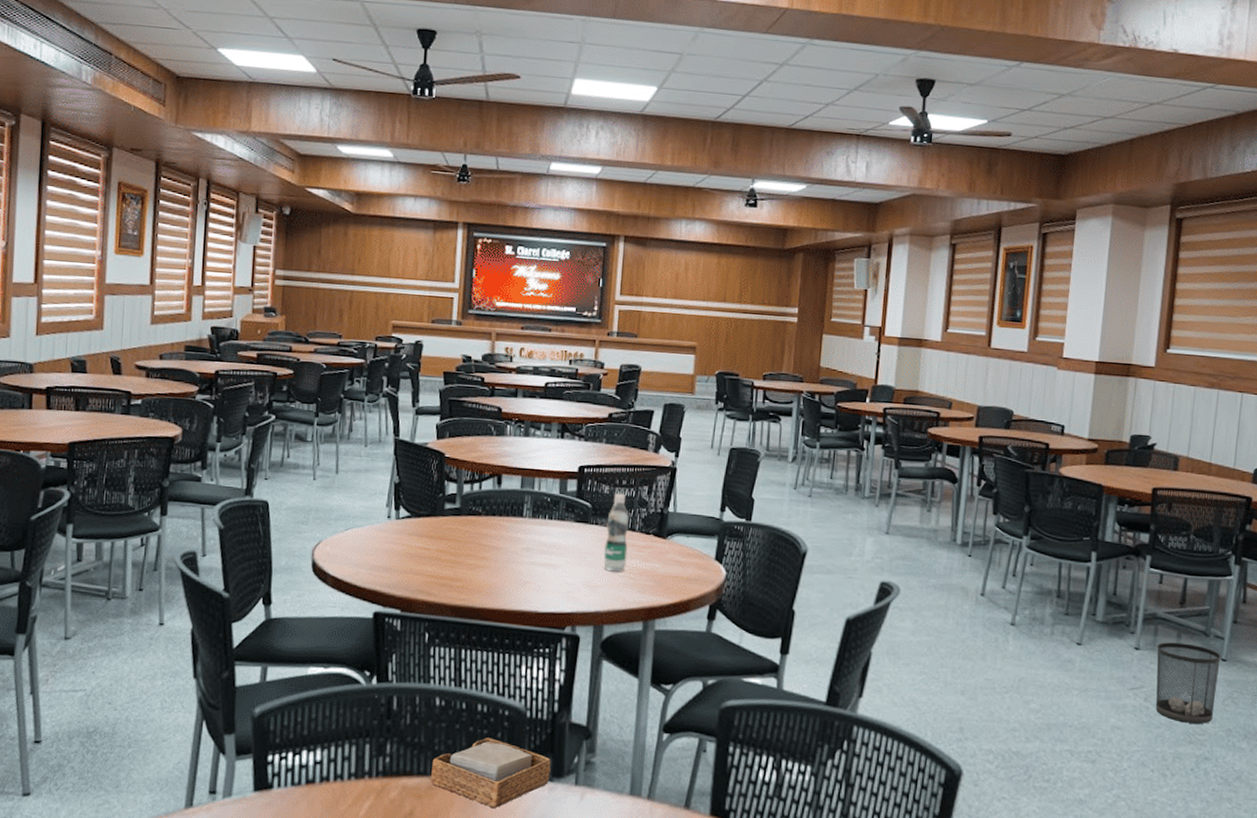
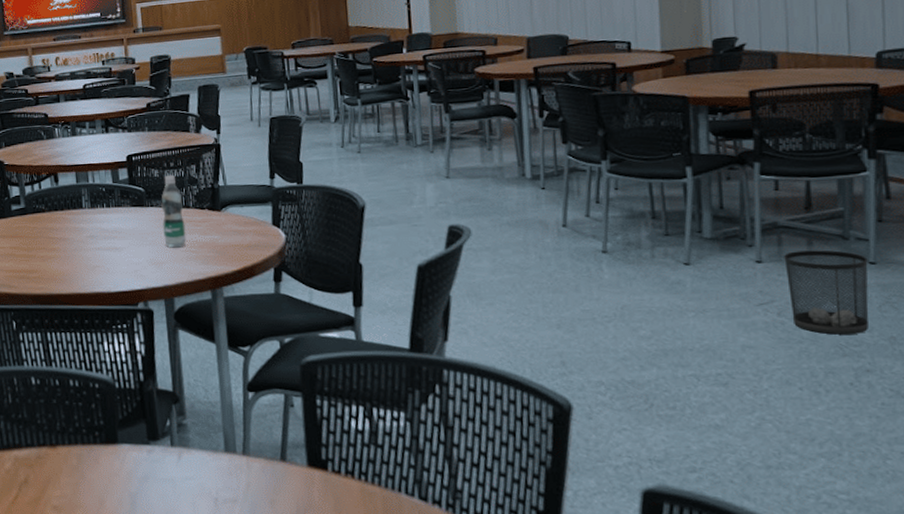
napkin holder: present [430,738,551,808] -> none [37,409,147,471]

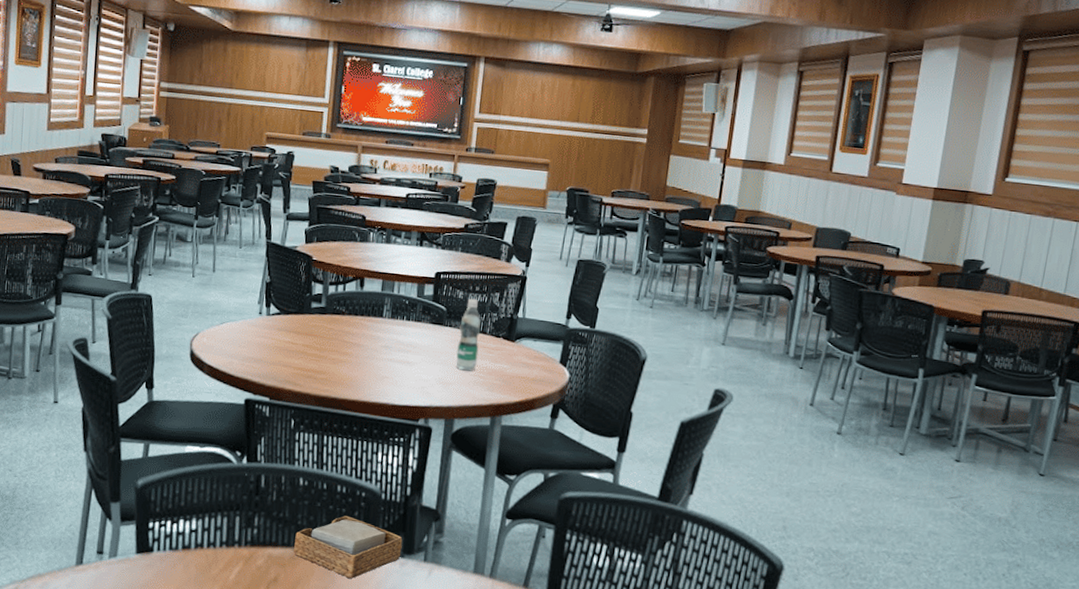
napkin holder: none [37,409,147,471] -> present [293,515,403,578]
waste bin: present [784,250,869,335] -> none [972,456,1039,533]

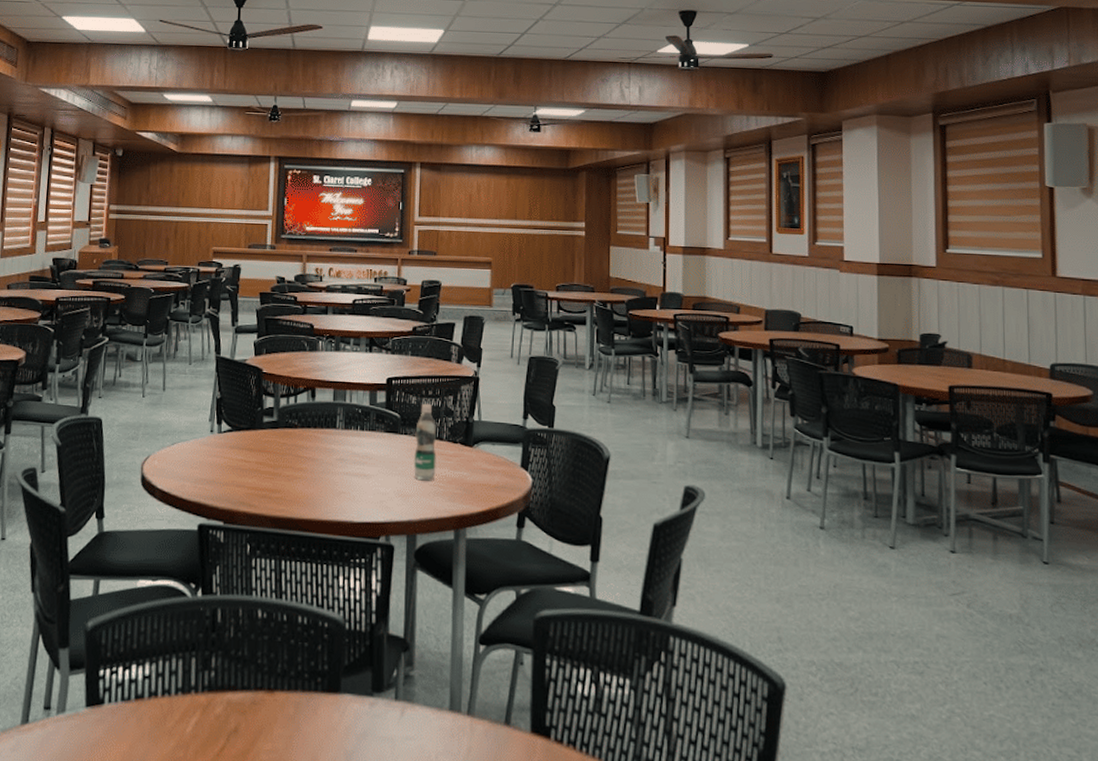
napkin holder: present [293,515,403,578] -> none [253,650,371,724]

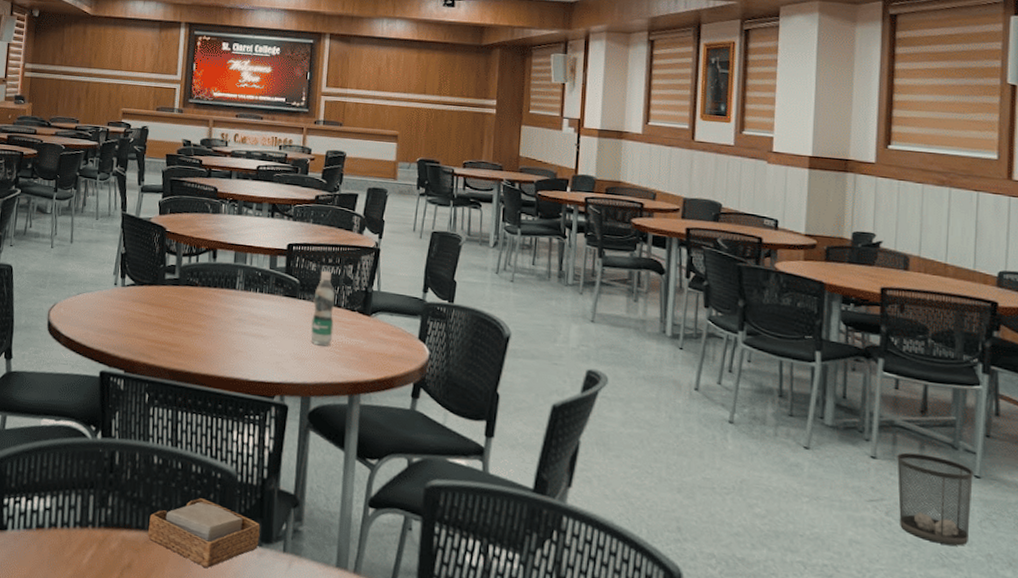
napkin holder: none [253,650,371,724] -> present [147,498,260,568]
waste bin: none [974,544,1043,632] -> present [897,452,974,546]

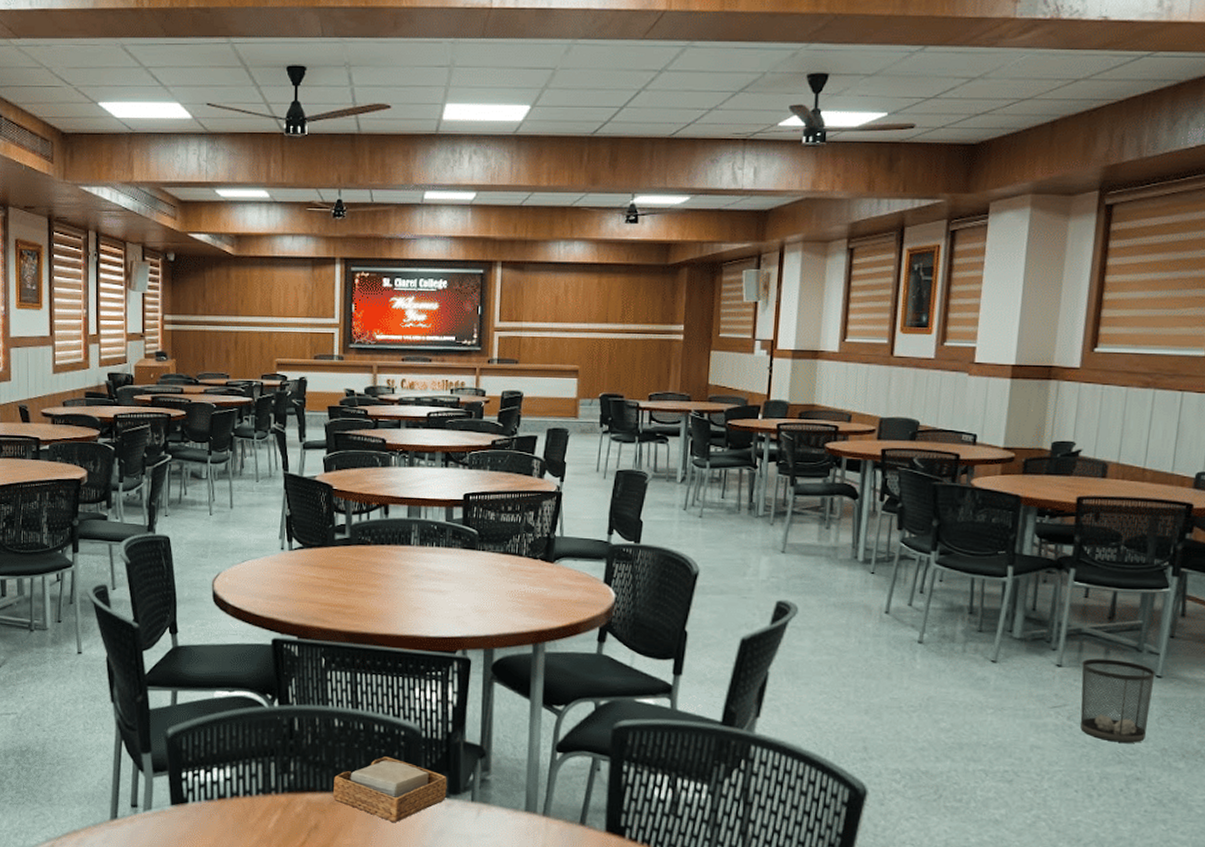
bottle: present [310,270,336,347] -> none [492,519,517,597]

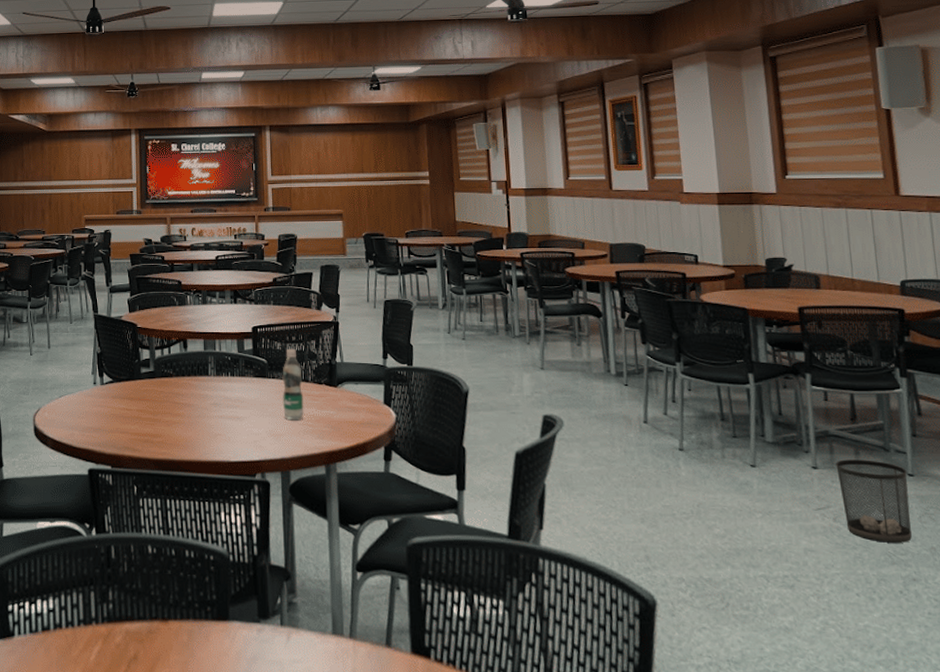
napkin holder: present [332,756,447,822] -> none [149,582,257,650]
bottle: none [492,519,517,597] -> present [282,348,304,421]

